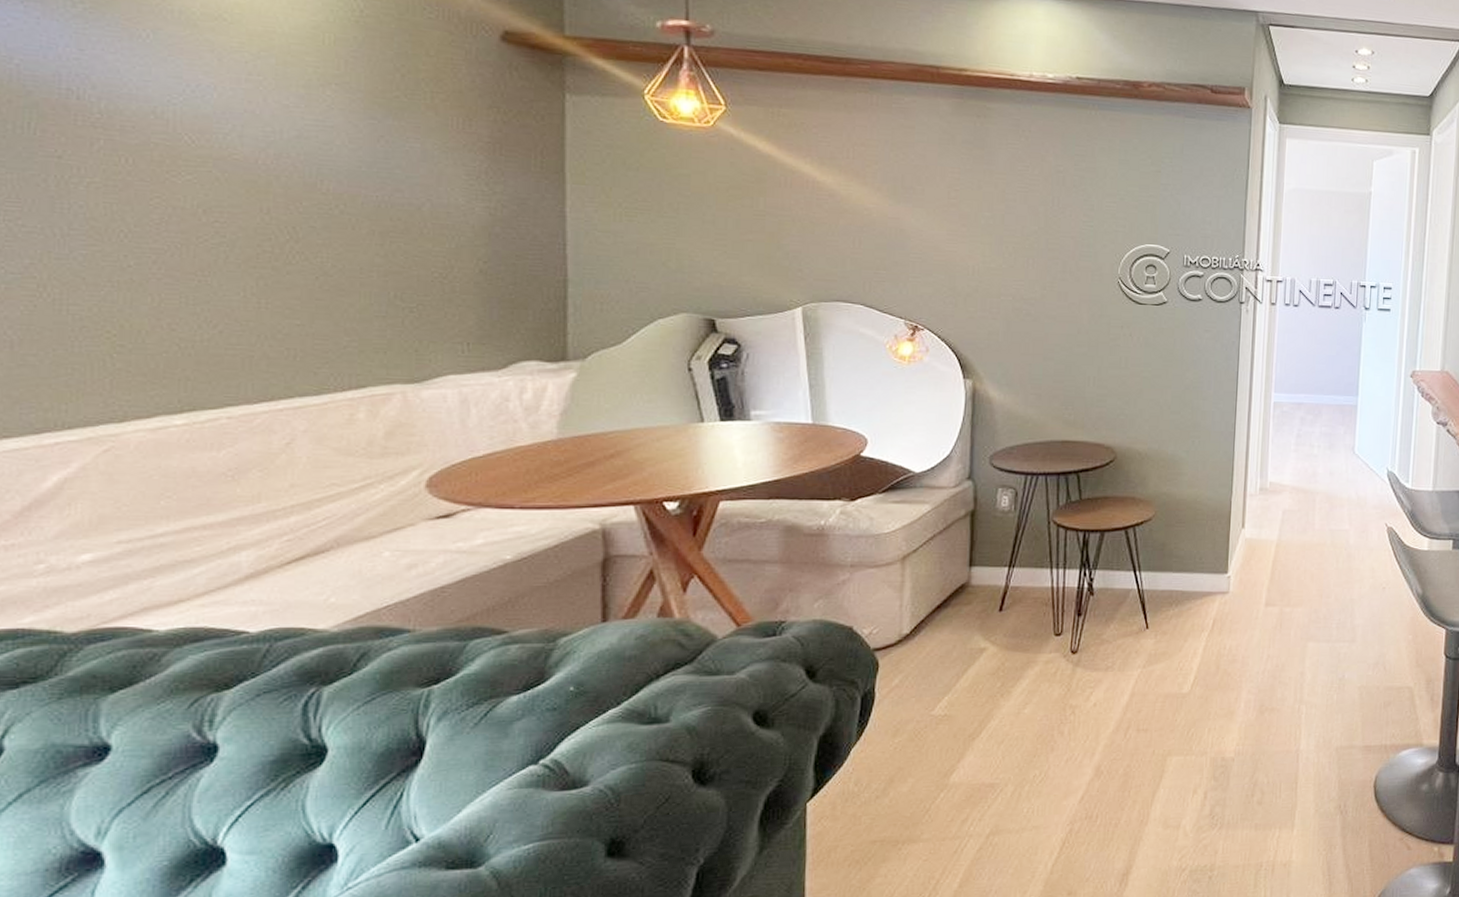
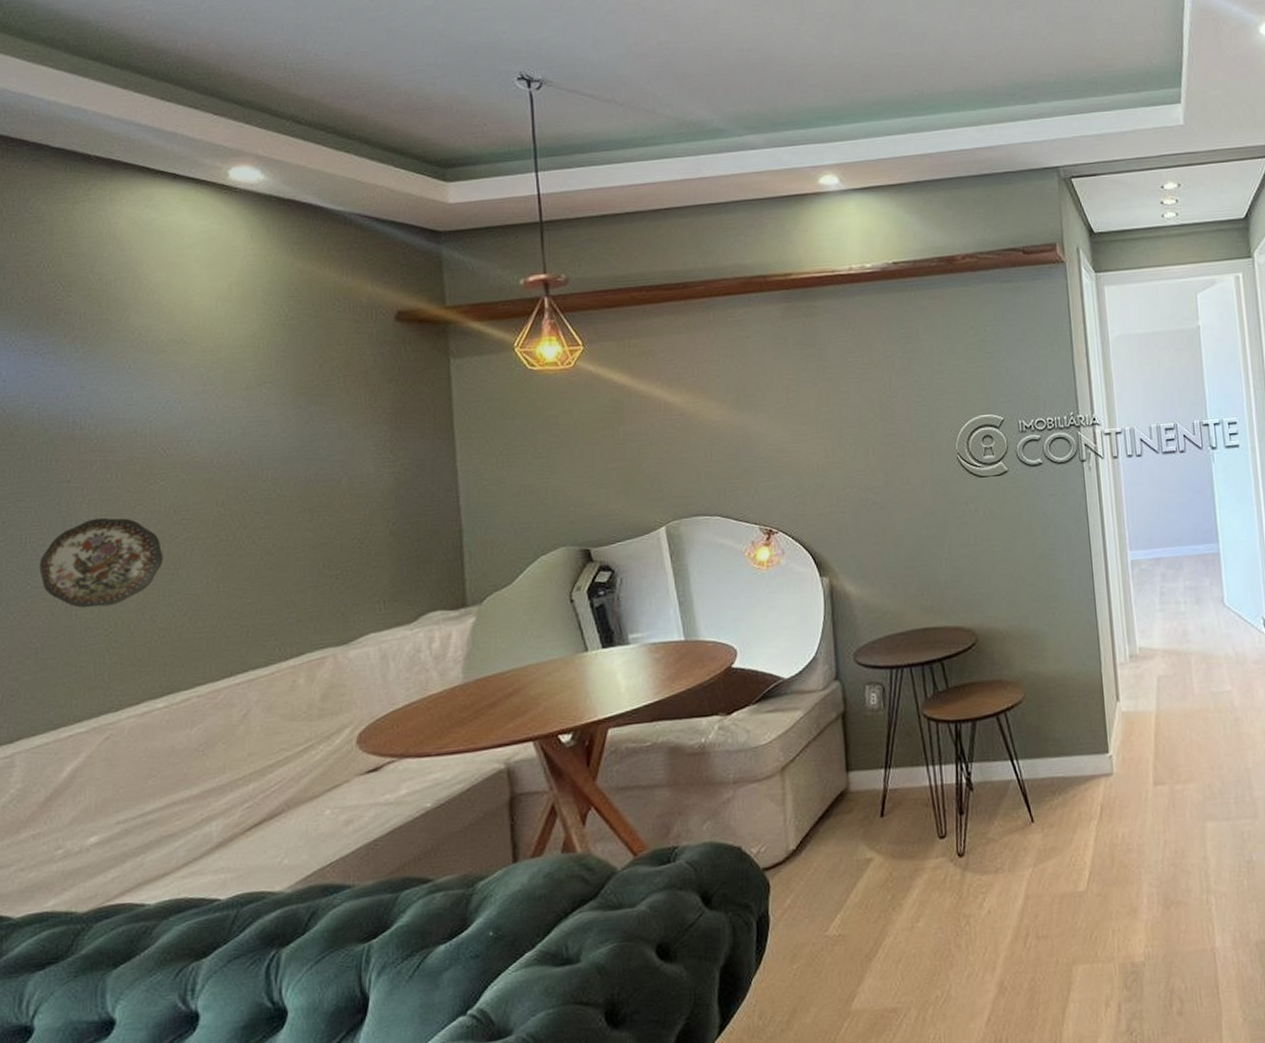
decorative plate: none [17,204,188,306] -> present [39,517,163,608]

